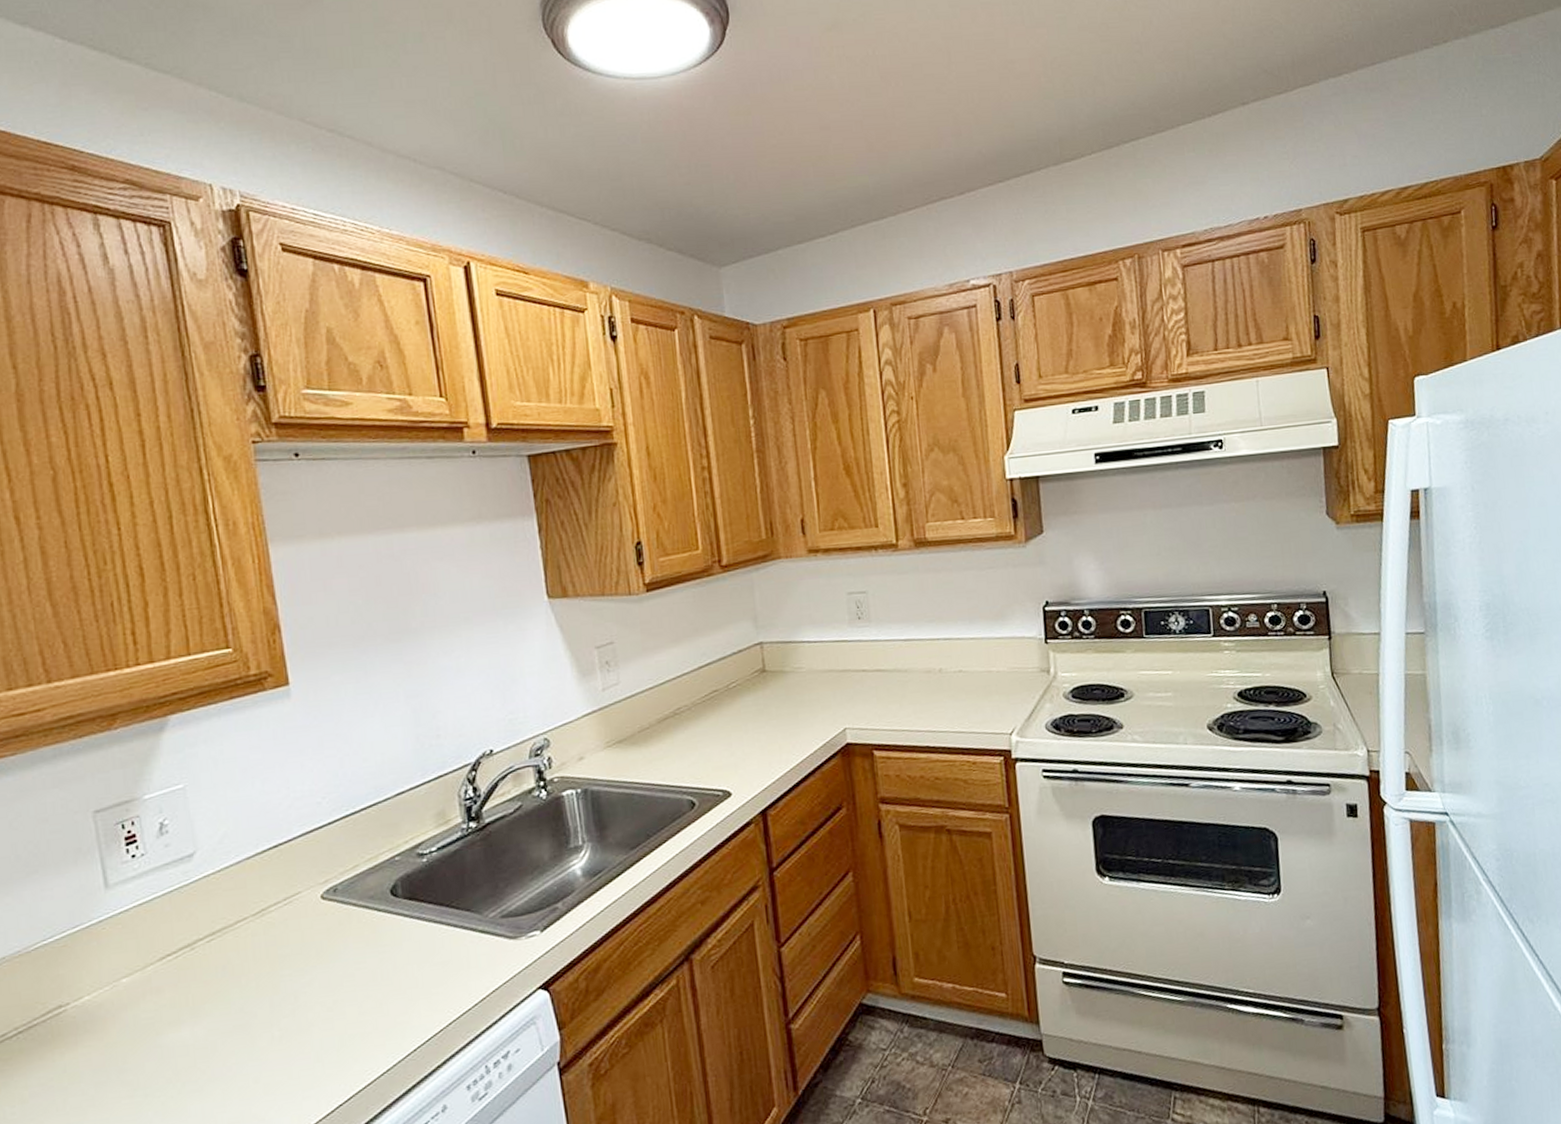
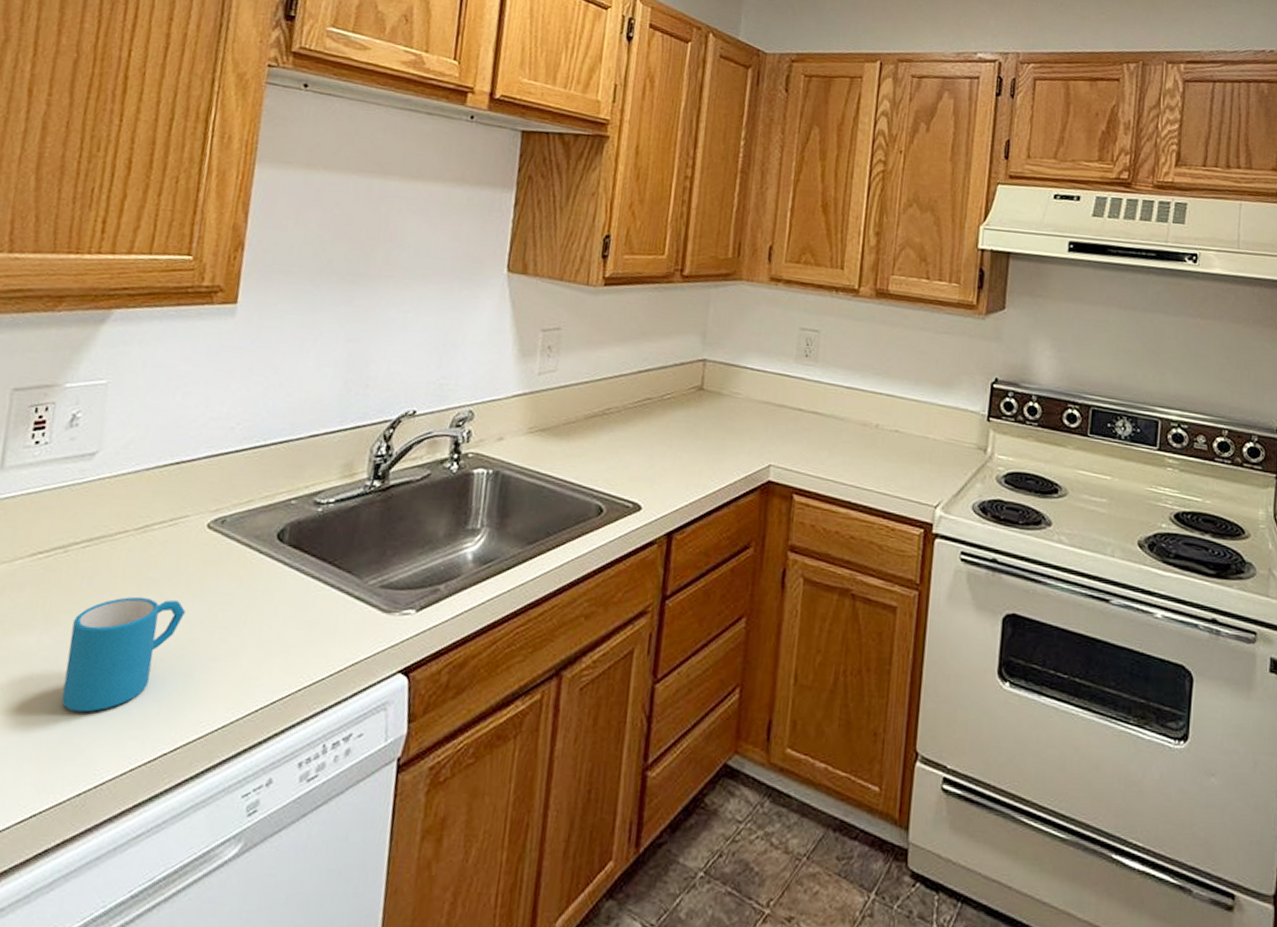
mug: none [220,969,323,1087] -> present [62,596,185,713]

